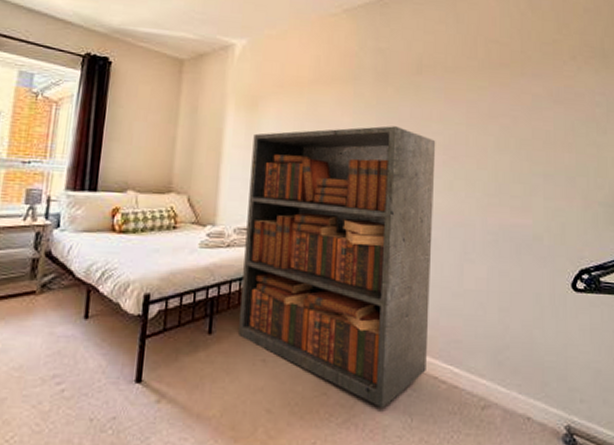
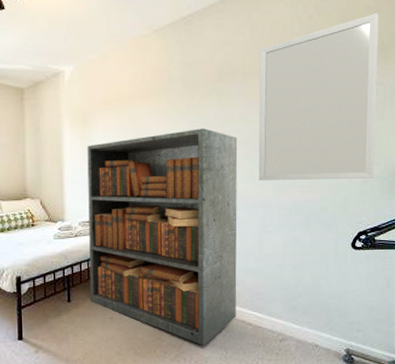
home mirror: none [459,16,599,204] -> present [258,12,379,180]

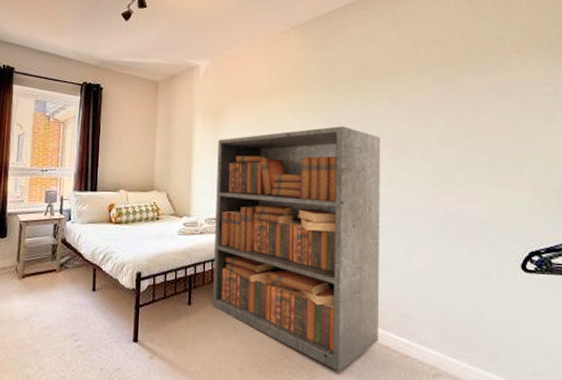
home mirror: present [258,12,379,180] -> none [405,9,547,189]

